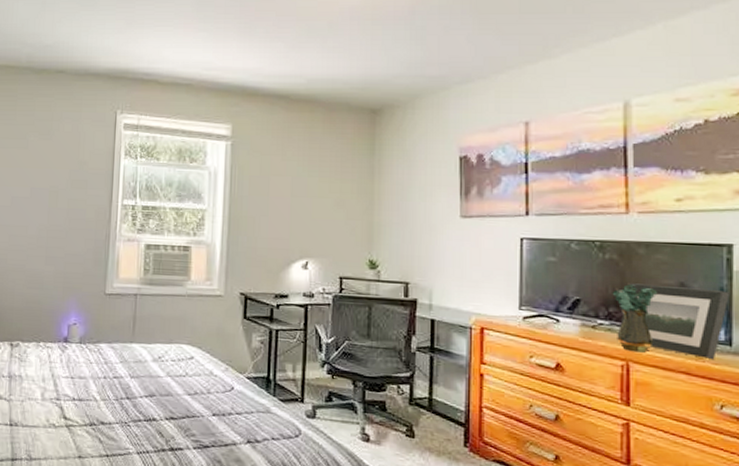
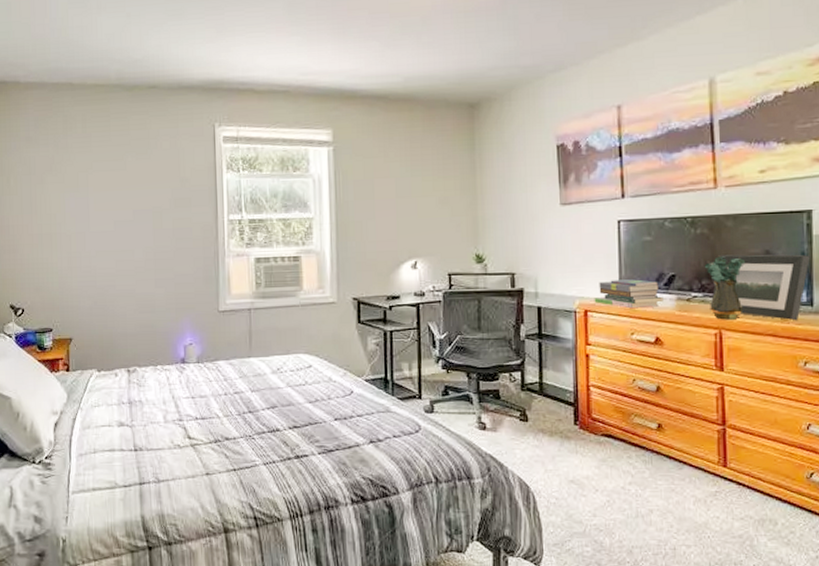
books: none [491,299,566,331] -> present [594,279,663,309]

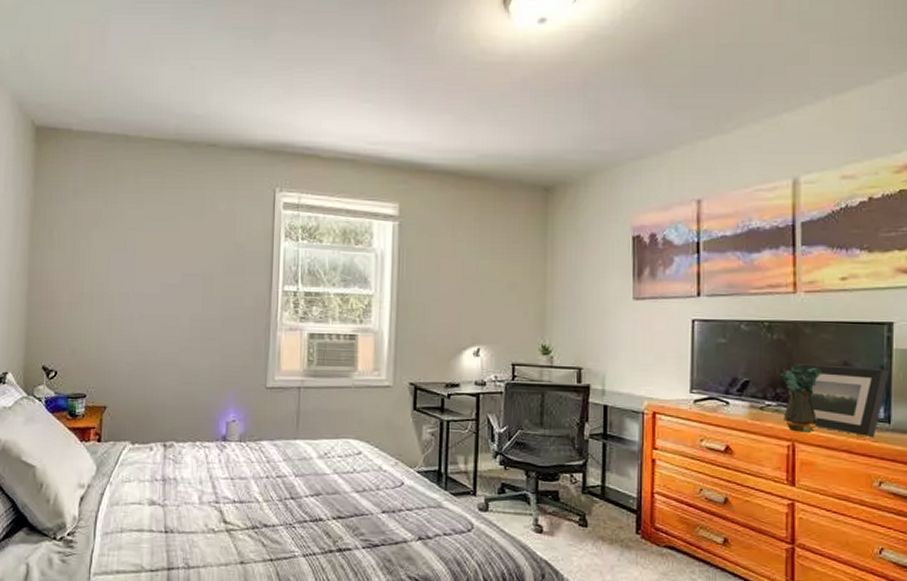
books: present [594,279,663,309] -> none [663,382,736,414]

